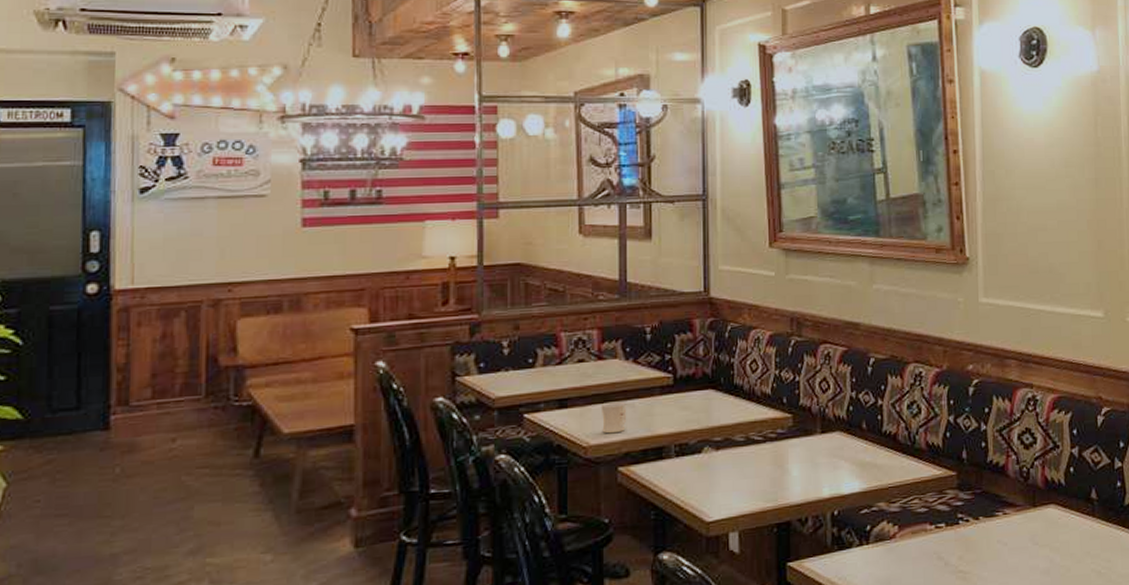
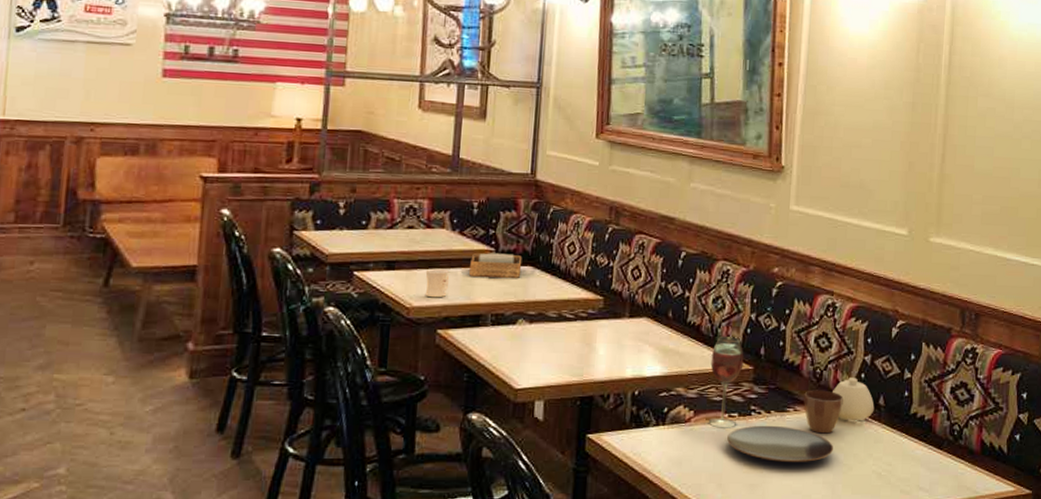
napkin holder: none [648,378,703,407] -> present [469,253,523,279]
wineglass: none [911,442,946,542] -> present [708,336,744,428]
plate: none [936,532,1049,571] -> present [727,425,834,462]
cup: none [1012,489,1054,536] -> present [803,390,843,434]
sugar bowl: none [1042,472,1087,520] -> present [833,378,875,421]

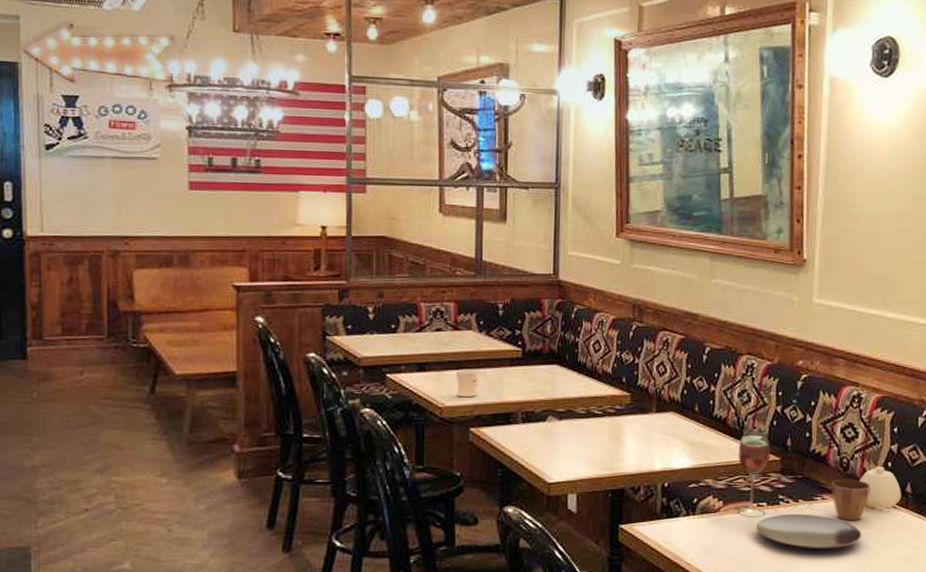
napkin holder: present [469,253,523,279] -> none [498,353,549,378]

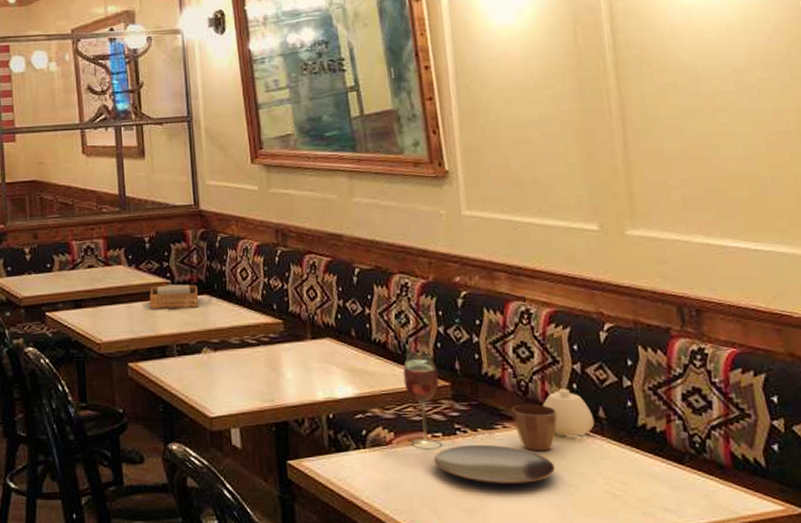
mug: present [455,369,479,398] -> none [110,303,133,333]
napkin holder: none [498,353,549,378] -> present [150,284,199,309]

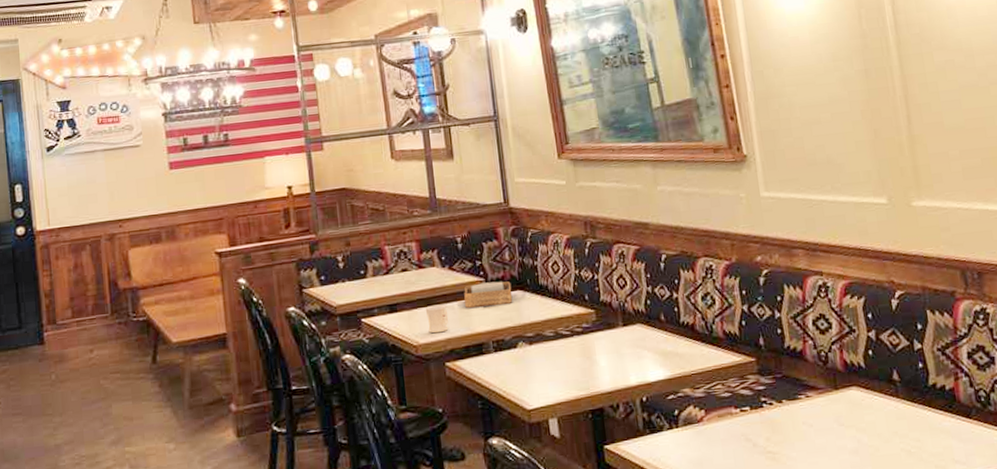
mug: none [110,303,133,333] -> present [425,304,448,334]
wineglass: present [402,352,441,450] -> none [710,331,749,424]
plate: present [434,444,556,484] -> none [743,414,856,451]
cup: present [511,404,558,452] -> none [813,372,856,417]
sugar bowl: present [543,389,595,437] -> none [842,355,890,402]

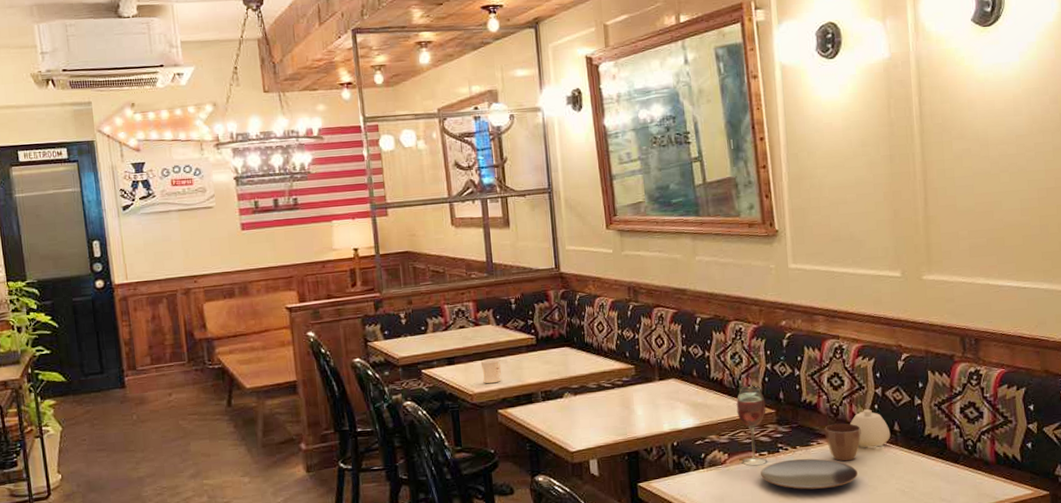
napkin holder: present [464,281,513,308] -> none [516,338,561,362]
wineglass: none [710,331,749,424] -> present [736,386,767,466]
plate: none [743,414,856,451] -> present [761,458,859,490]
cup: none [813,372,856,417] -> present [824,423,861,462]
sugar bowl: none [842,355,890,402] -> present [850,409,891,448]

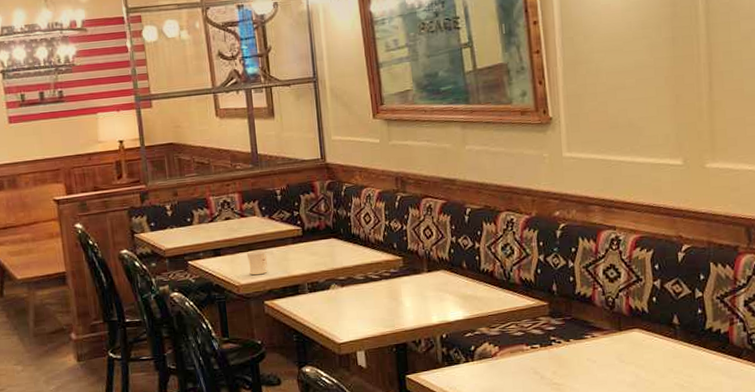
wineglass: present [736,386,767,466] -> none [507,278,539,359]
plate: present [761,458,859,490] -> none [532,351,635,383]
cup: present [824,423,861,462] -> none [599,316,638,355]
sugar bowl: present [850,409,891,448] -> none [627,302,670,342]

